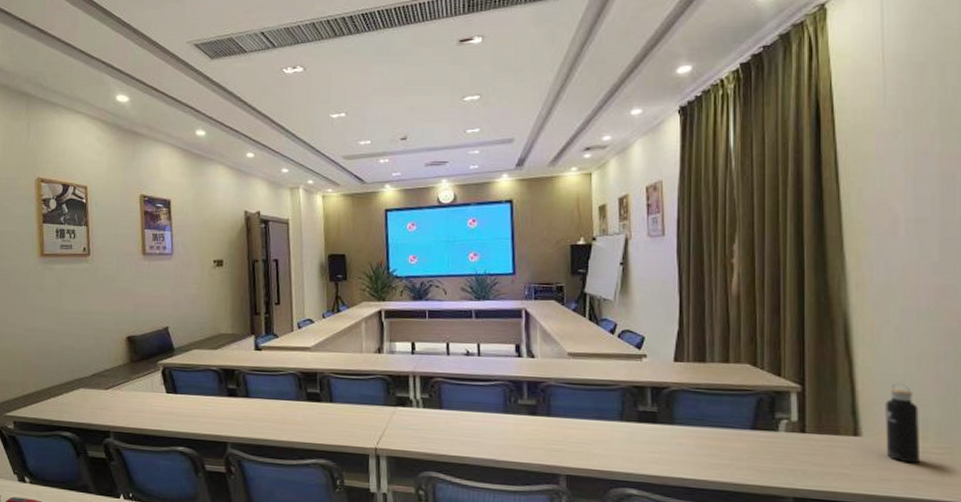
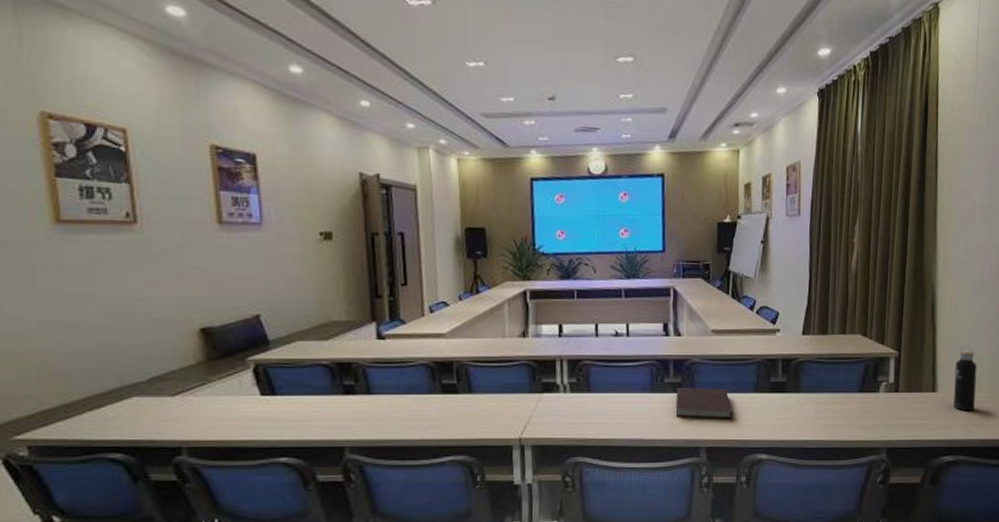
notebook: none [531,410,595,448] -> present [675,388,733,419]

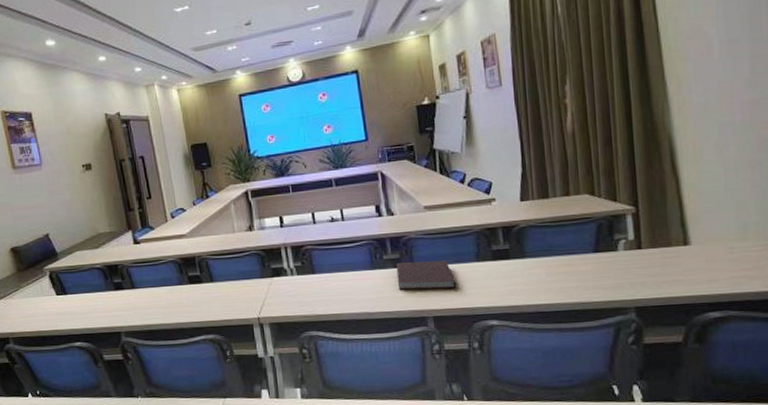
water bottle: present [953,346,977,412] -> none [710,193,742,263]

